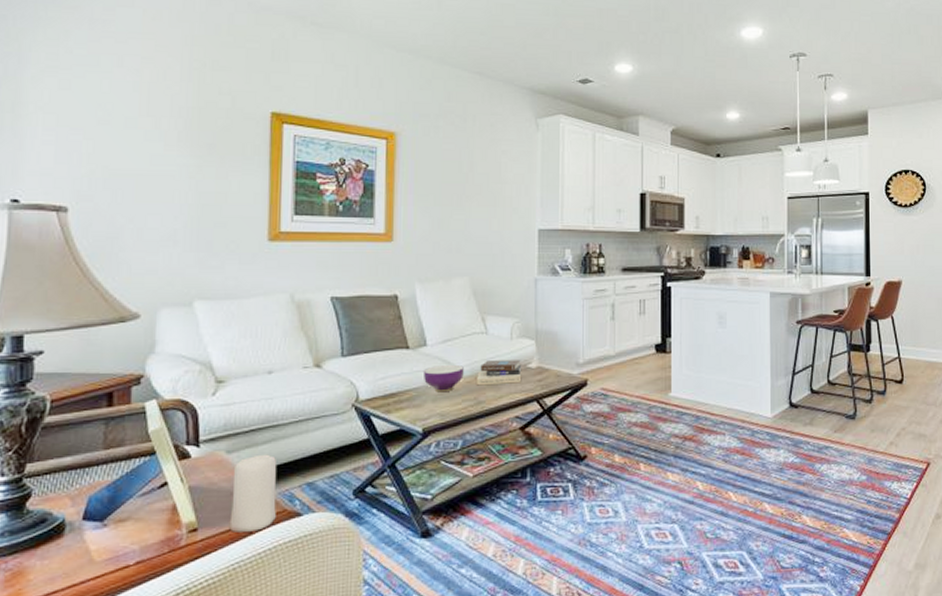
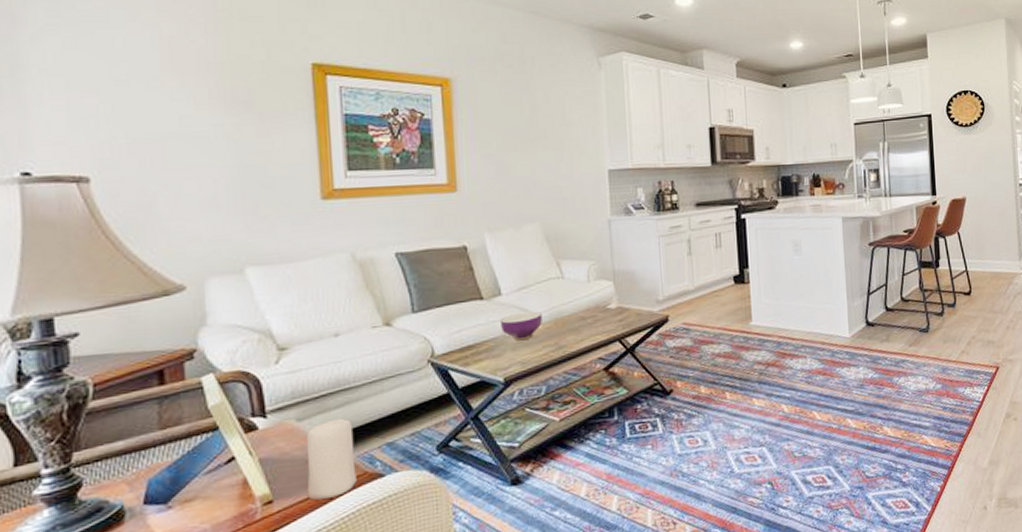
books: present [476,360,522,386] -> none [555,302,602,331]

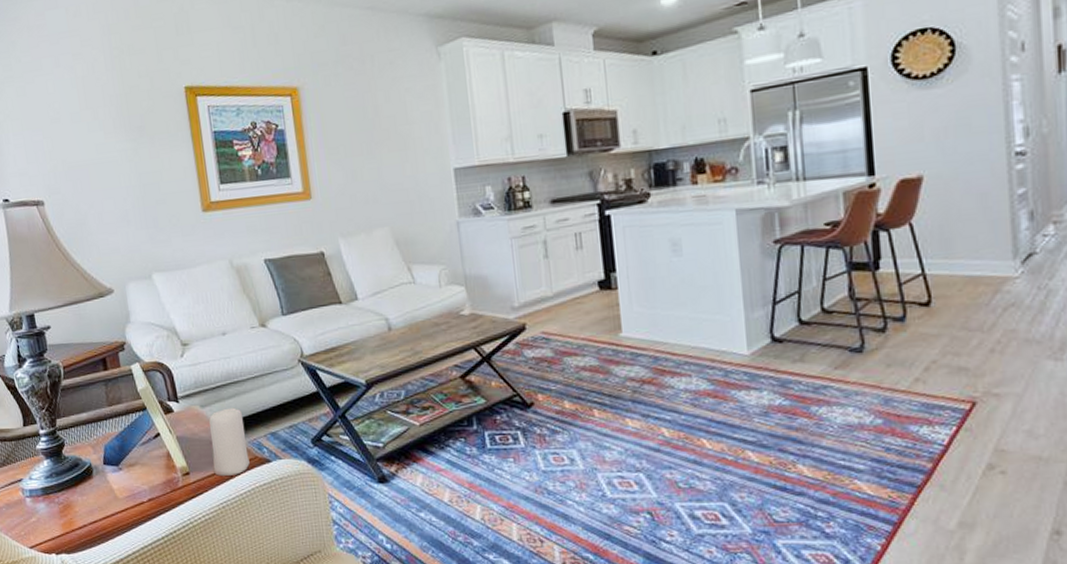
bowl: present [499,311,542,341] -> none [357,316,398,345]

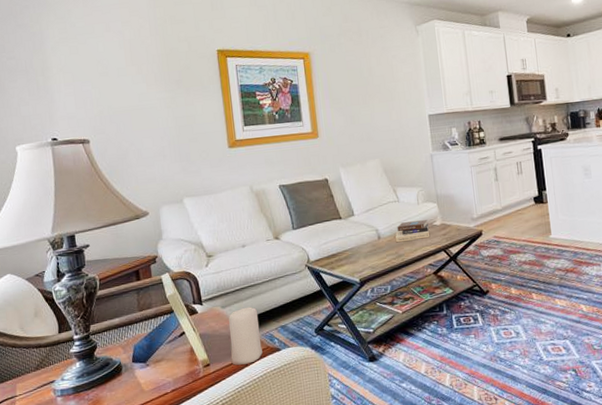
books: none [410,308,455,336] -> present [395,220,430,243]

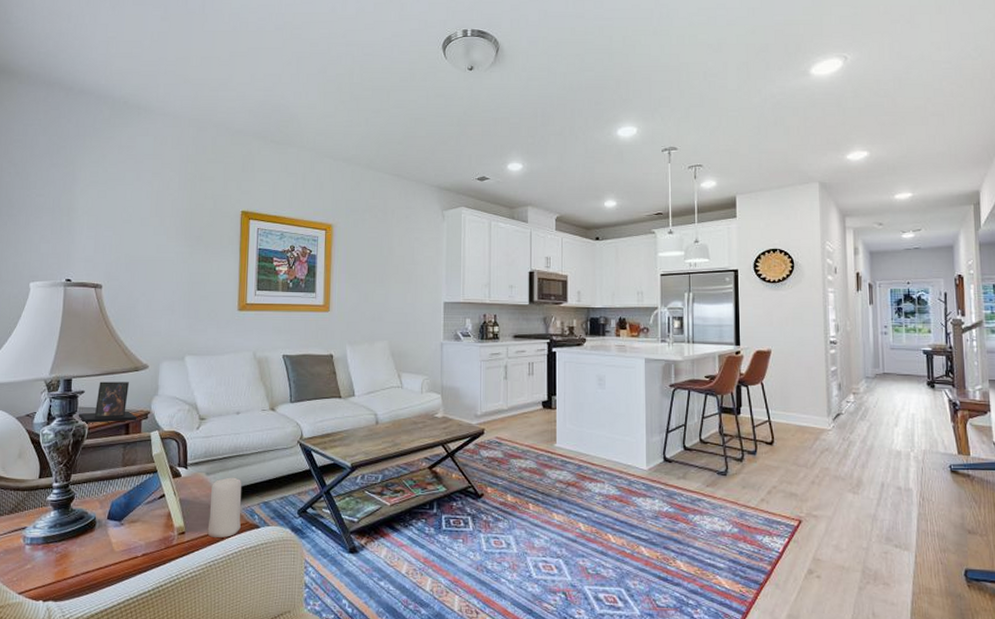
photo frame: none [87,230,146,275] -> present [78,381,137,423]
books: present [395,220,430,243] -> none [393,410,430,431]

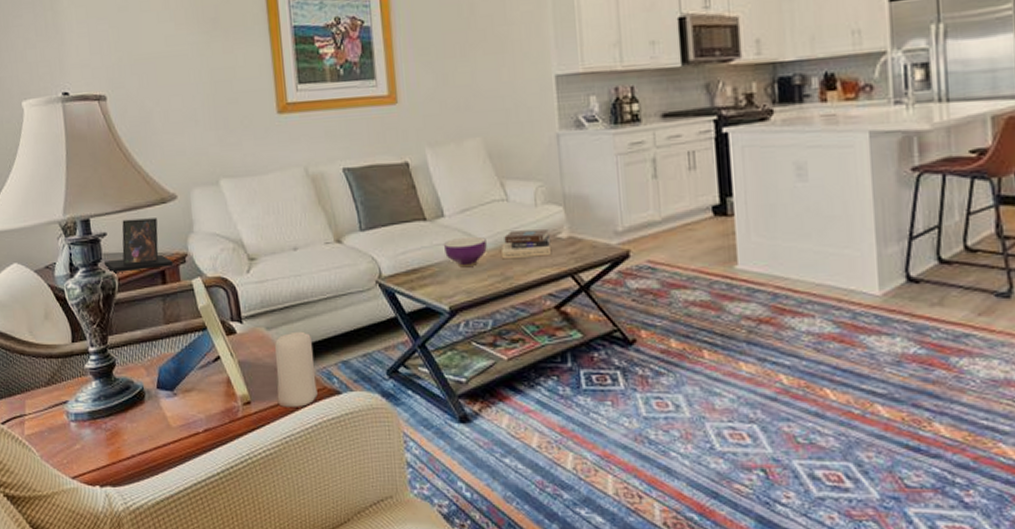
bowl: none [351,412,384,435] -> present [443,236,487,268]
books: none [393,410,430,431] -> present [500,229,551,260]

